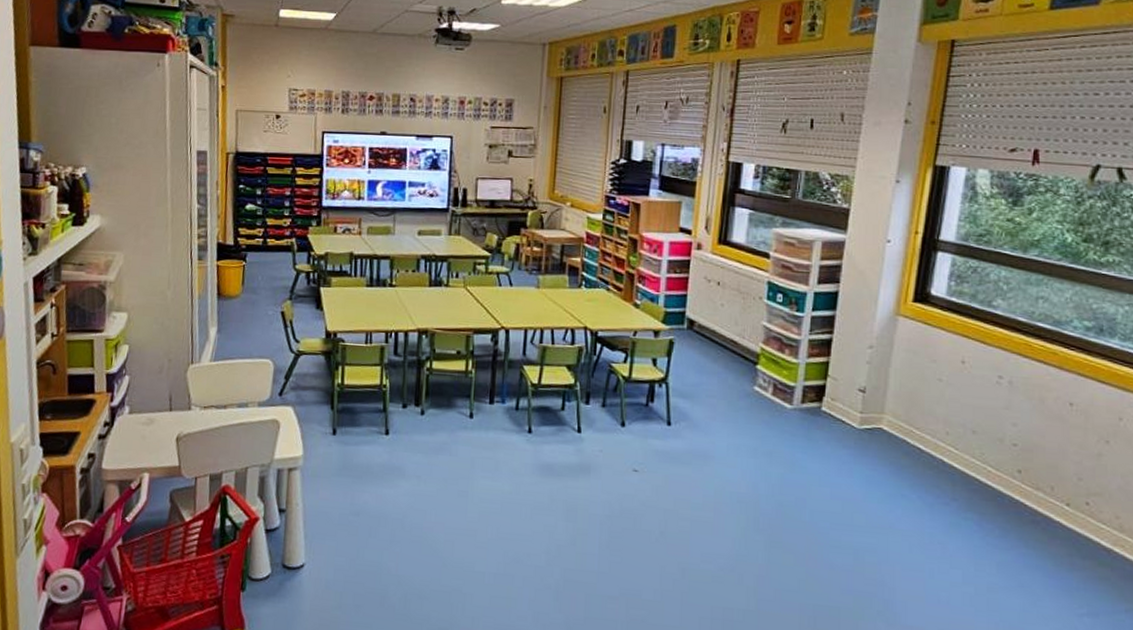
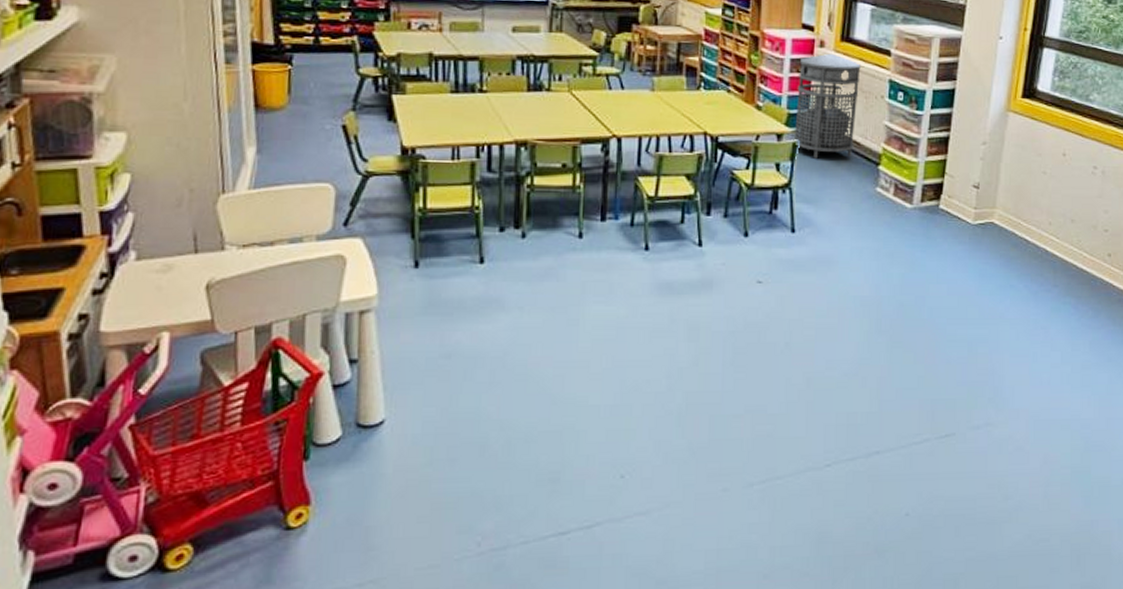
trash can: none [670,255,738,356] -> present [793,53,861,159]

